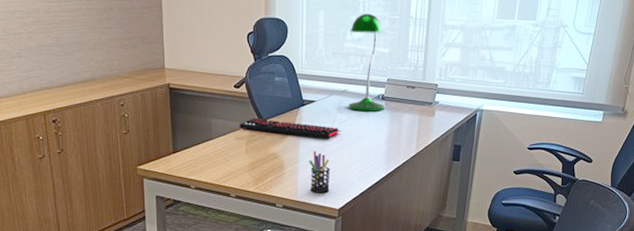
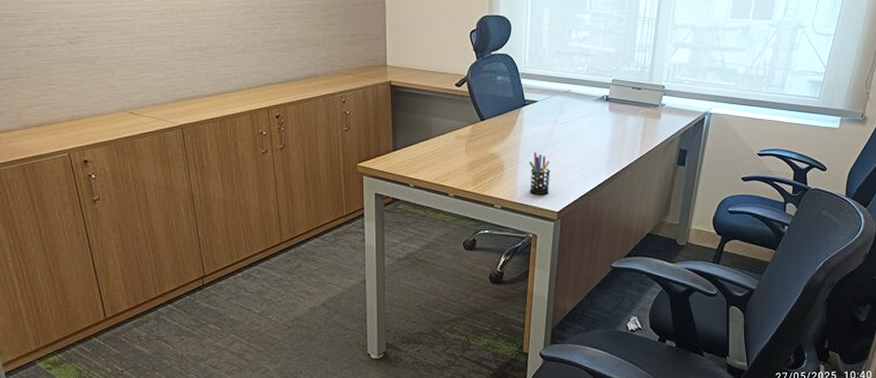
keyboard: present [240,117,342,140] -> none [460,117,564,141]
desk lamp: present [348,13,385,112] -> none [571,11,609,113]

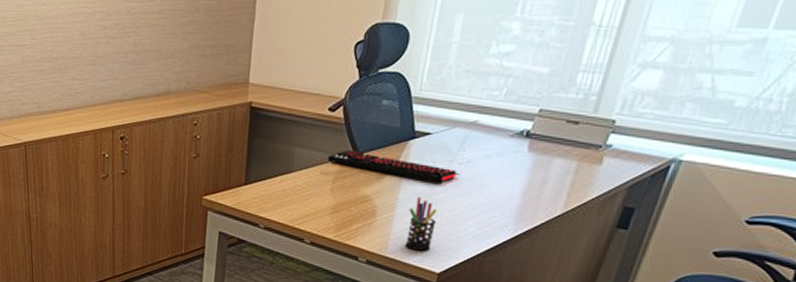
keyboard: none [460,117,564,141] -> present [328,149,461,185]

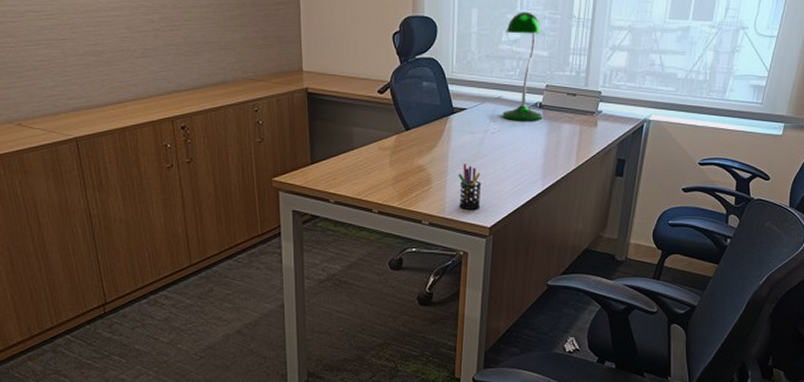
keyboard: present [328,149,461,185] -> none [384,126,495,152]
desk lamp: none [475,17,545,153] -> present [502,11,543,121]

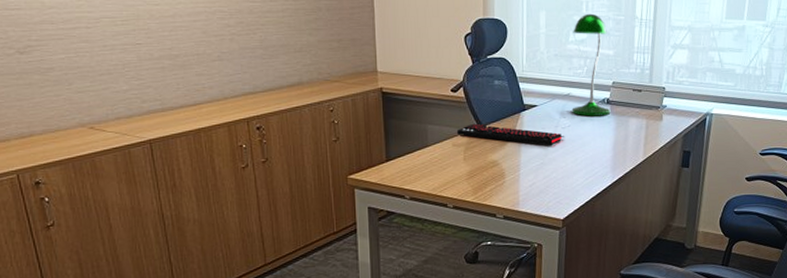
keyboard: none [384,126,495,152] -> present [457,123,565,146]
pen holder: present [458,164,481,210] -> none [531,158,554,203]

